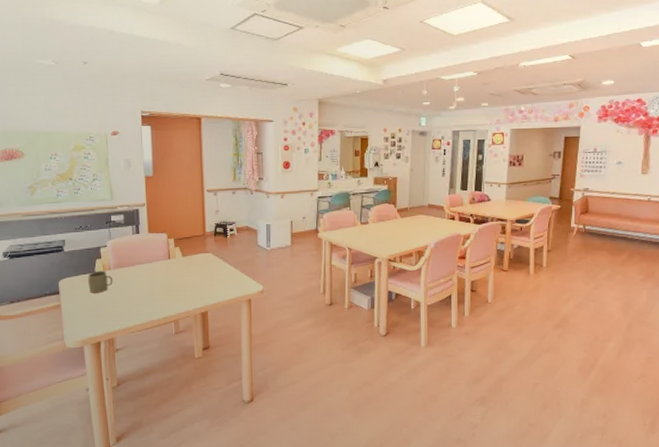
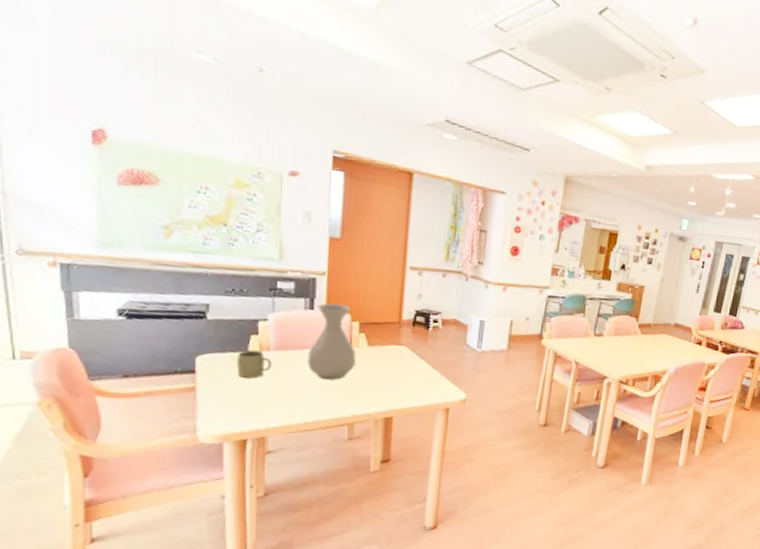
vase: none [138,226,175,287] -> present [307,303,357,380]

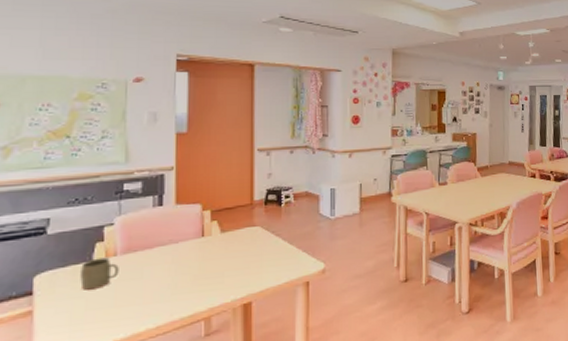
vase: present [307,303,357,380] -> none [158,195,210,275]

